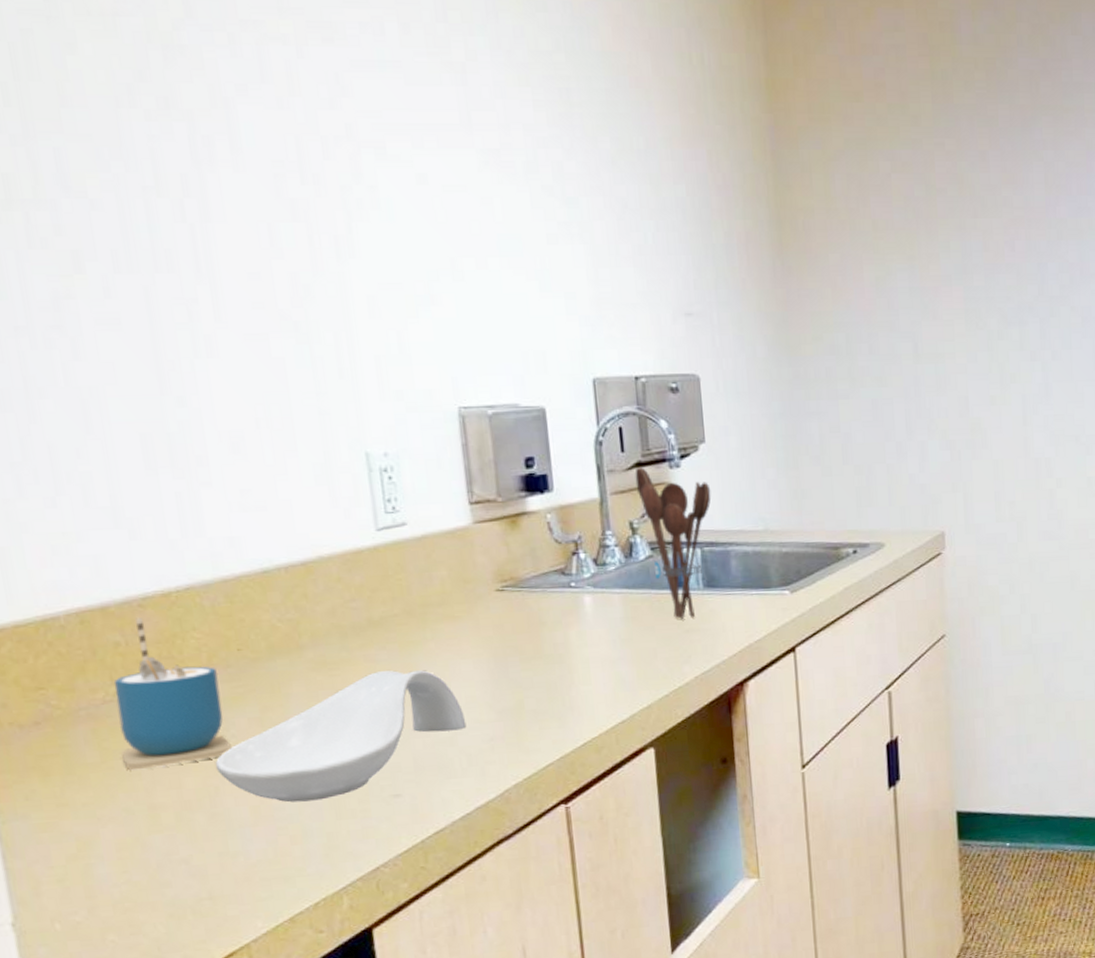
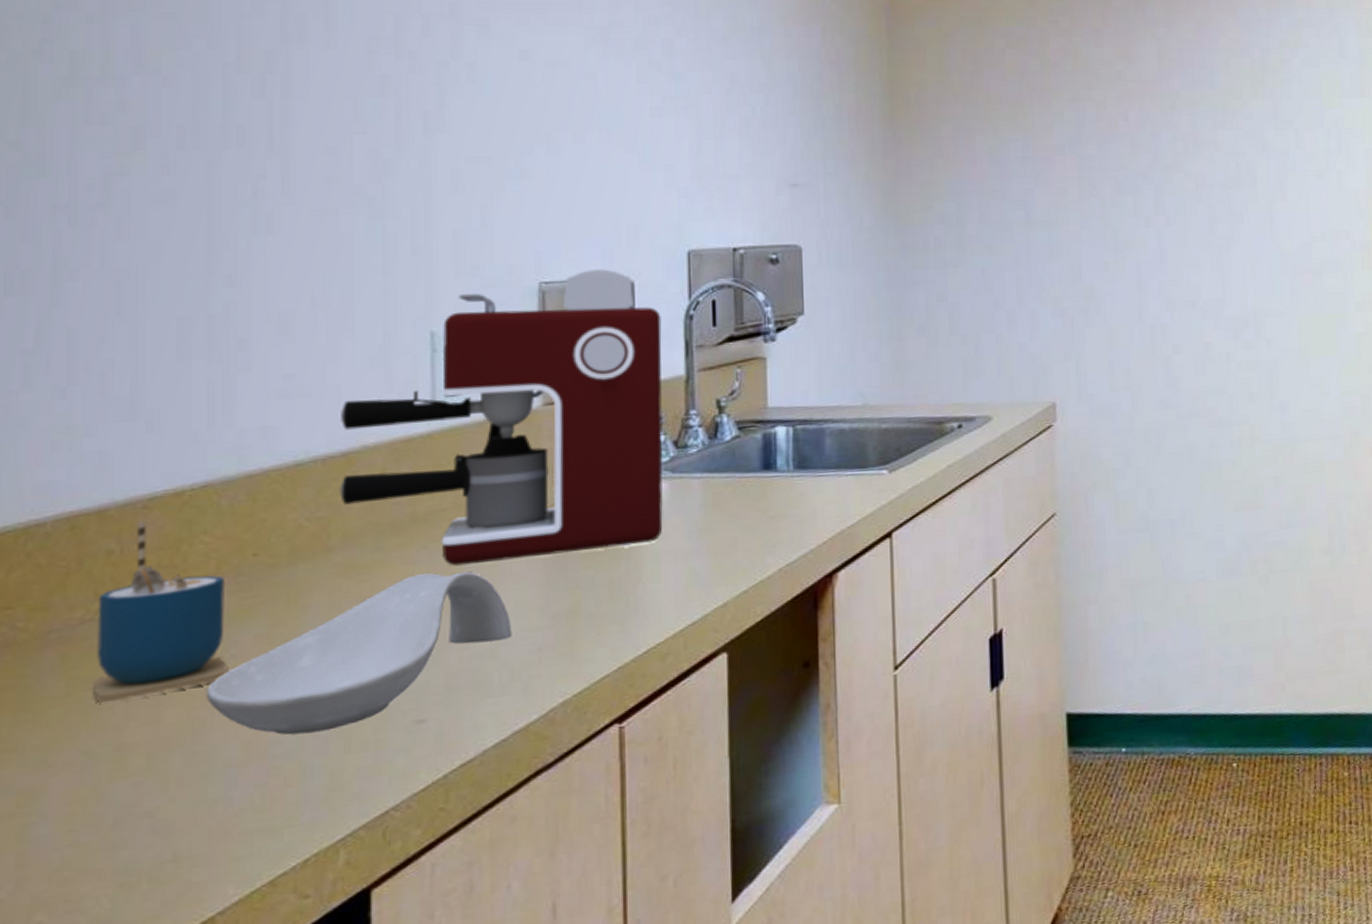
coffee maker: none [295,395,590,665] -> present [340,269,663,566]
utensil holder: present [635,466,712,619] -> none [726,341,808,505]

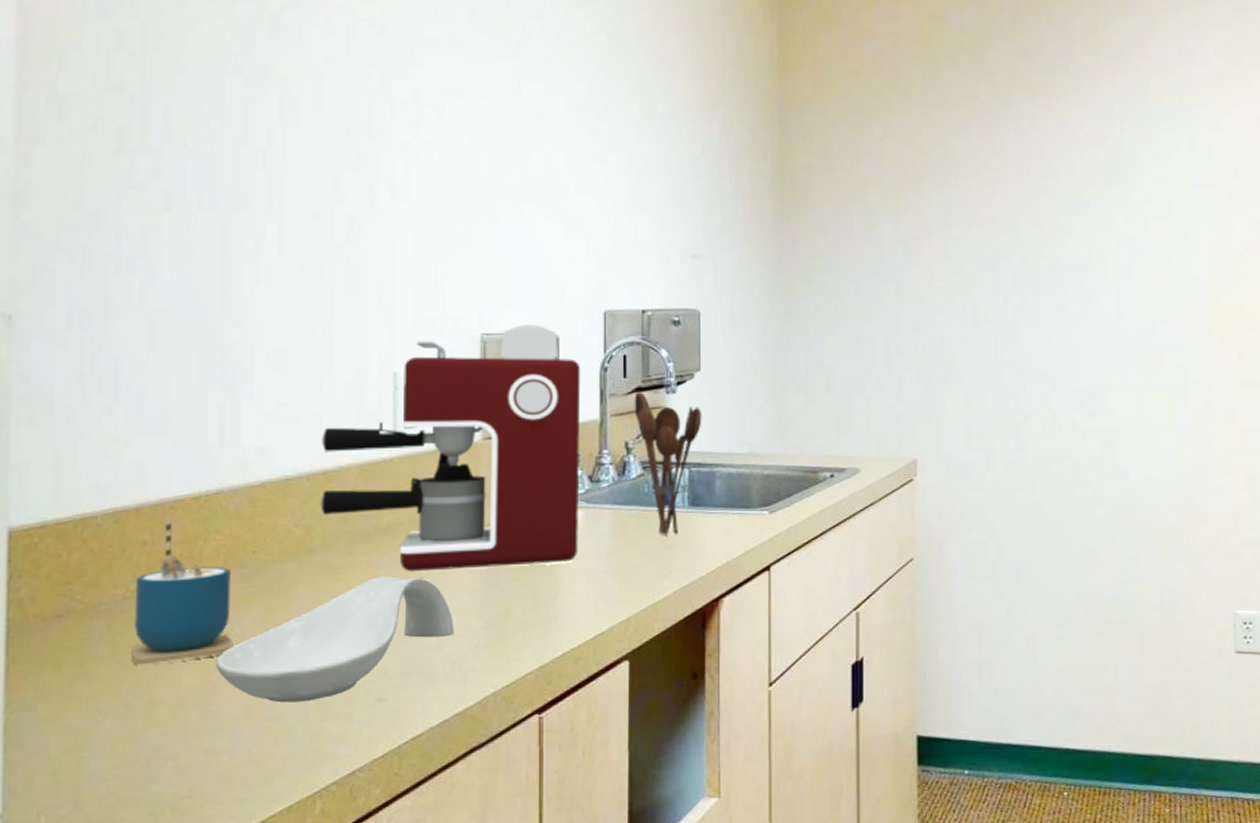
utensil holder: none [726,341,808,505] -> present [634,391,702,535]

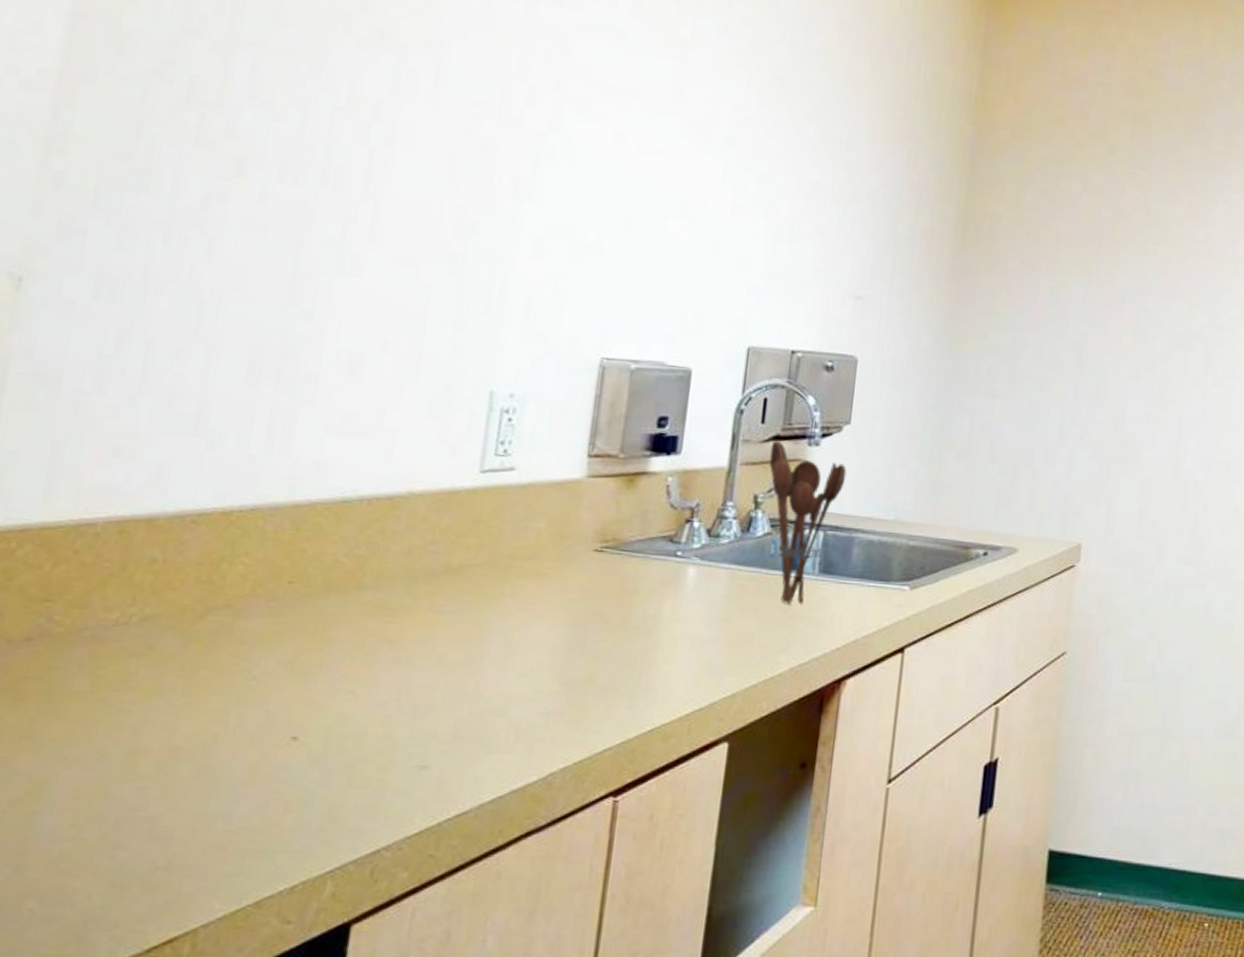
cup: present [132,519,233,666] -> none [116,534,258,706]
spoon rest: present [215,576,454,703] -> none [222,624,525,763]
coffee maker: present [320,324,581,572] -> none [380,352,713,625]

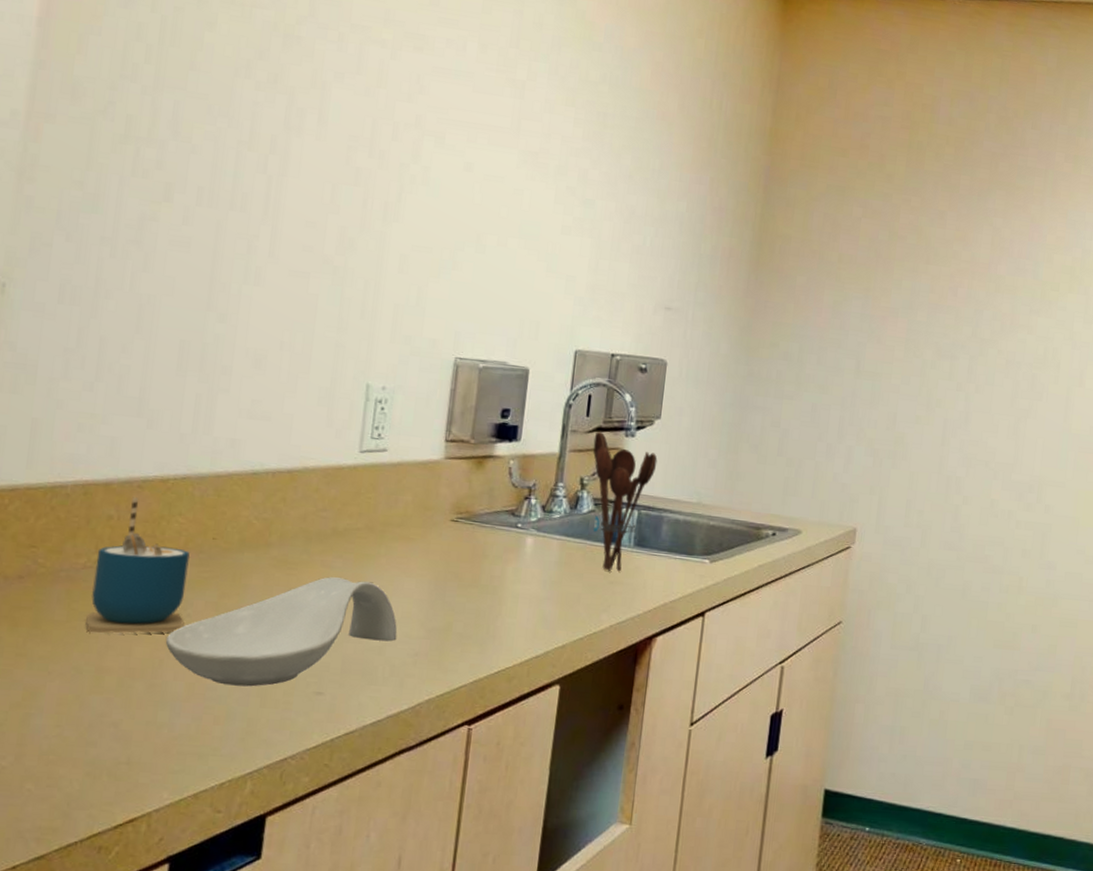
cup: none [116,534,258,706] -> present [86,497,190,634]
spoon rest: none [222,624,525,763] -> present [165,577,398,687]

